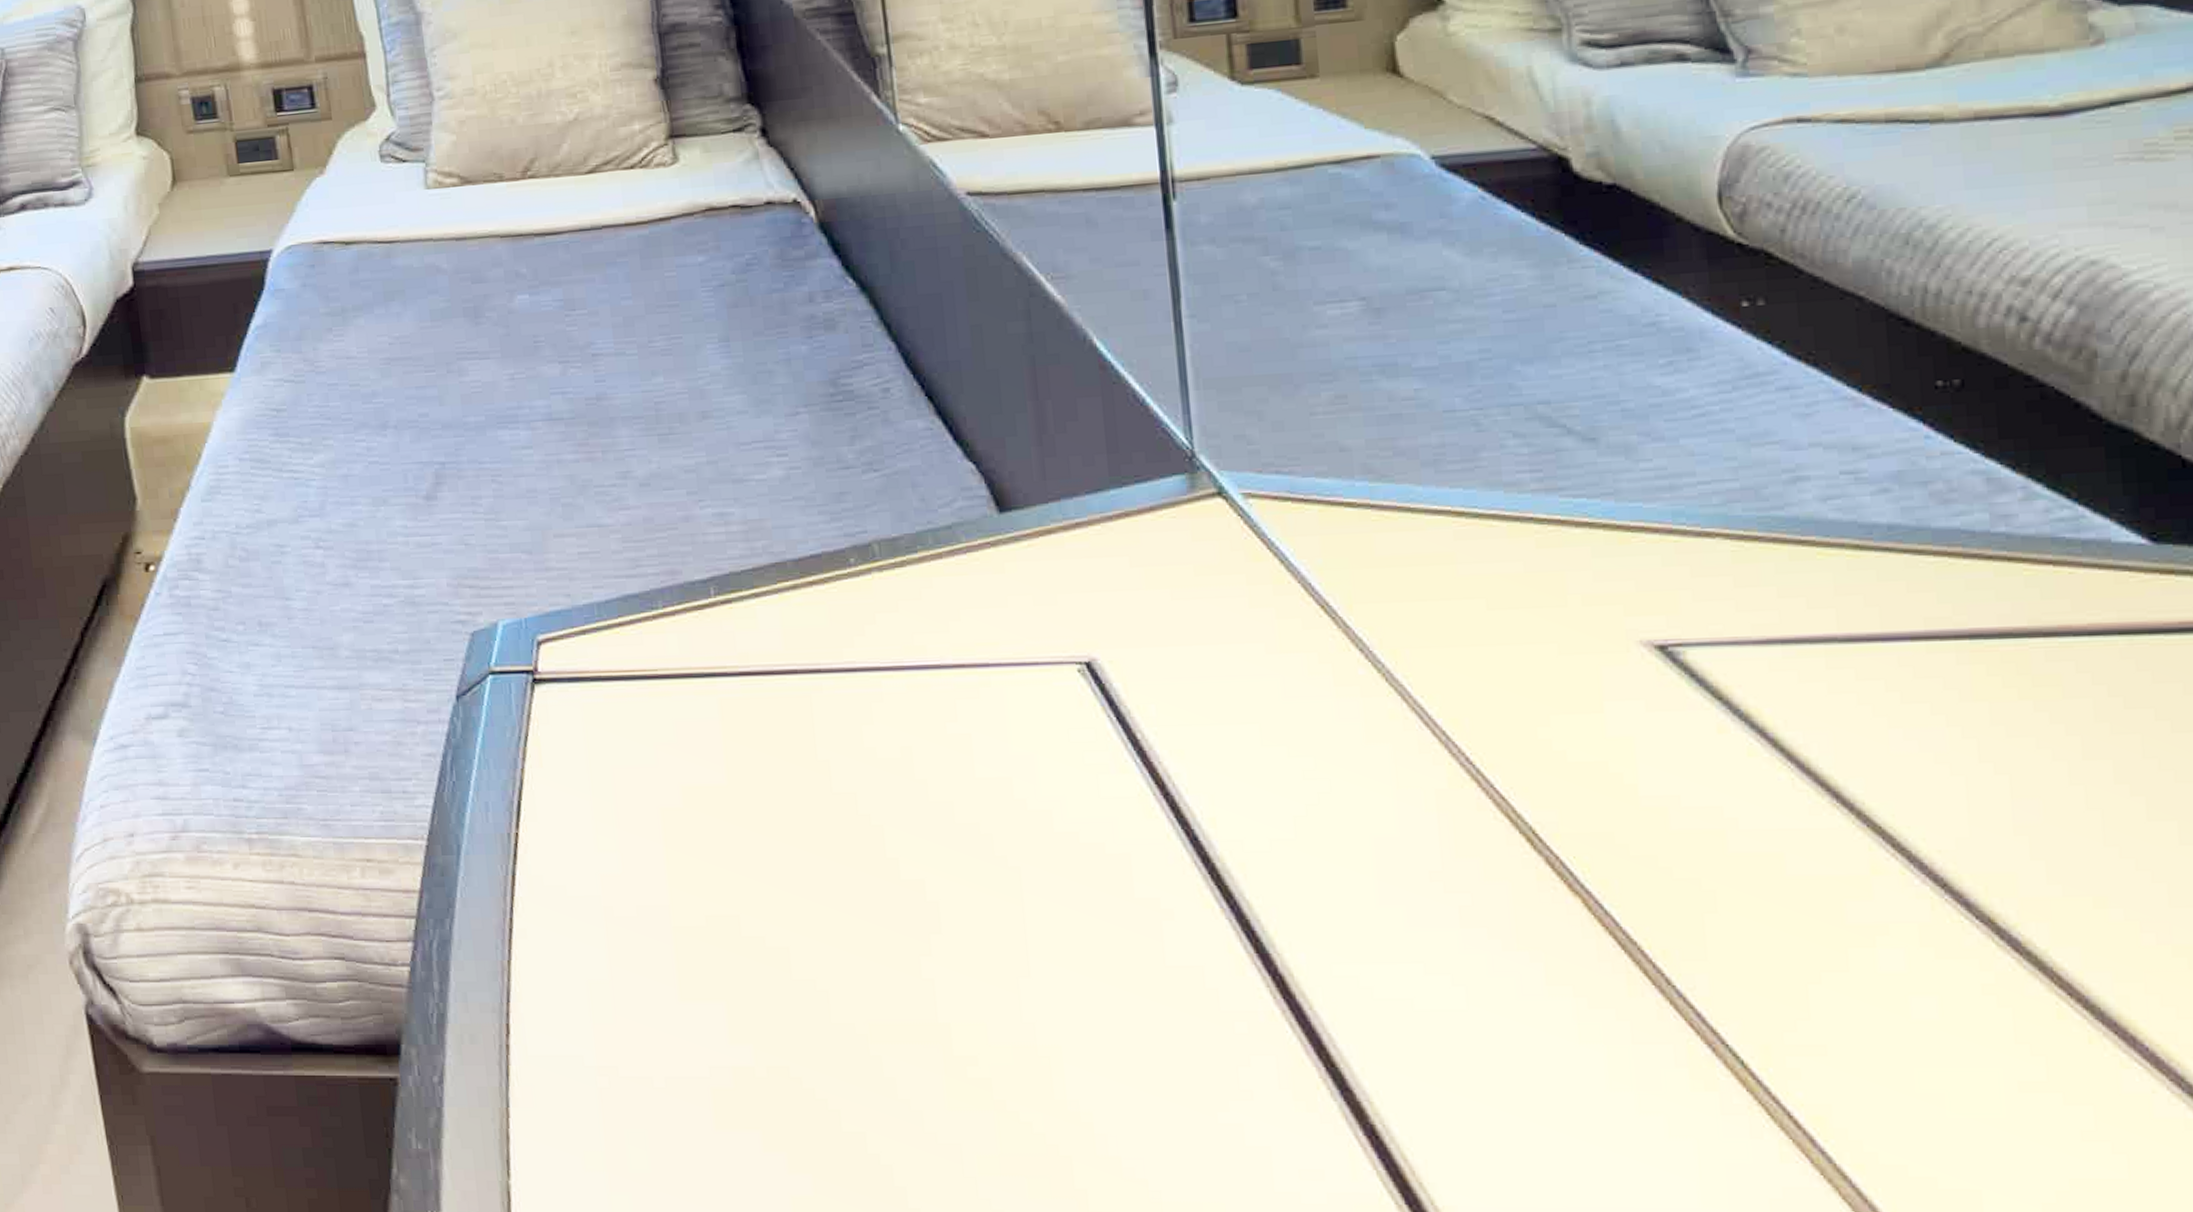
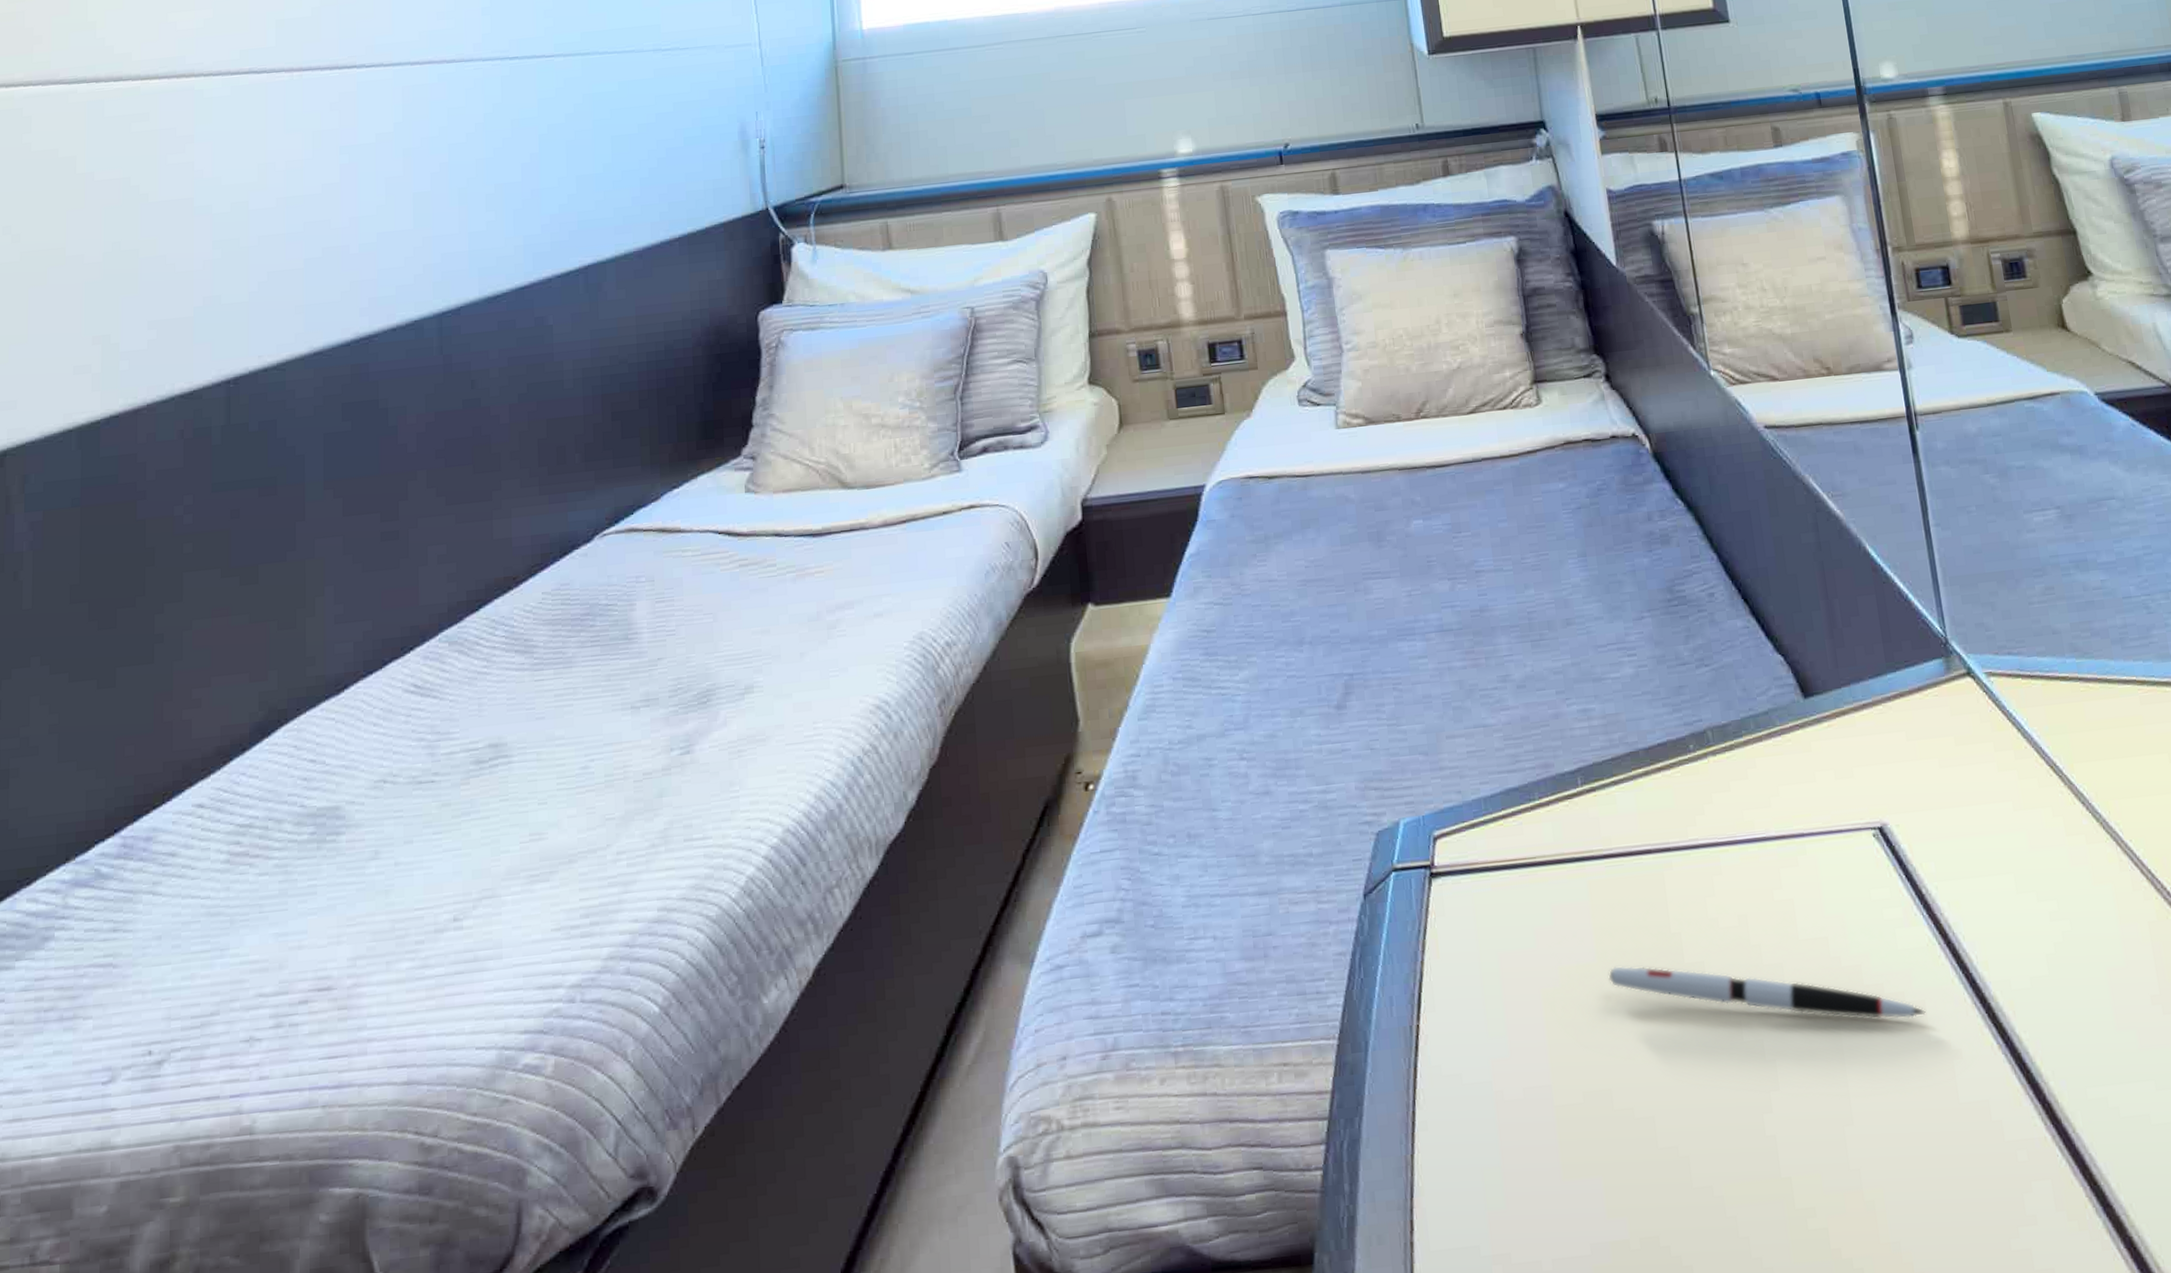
pen: none [740,789,1130,872] -> present [1608,965,1926,1019]

